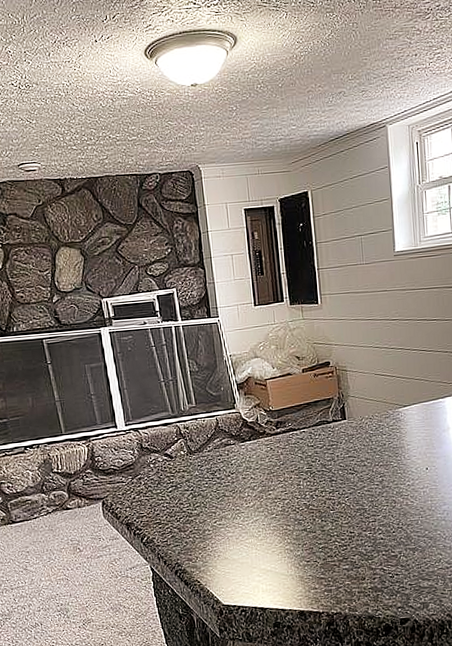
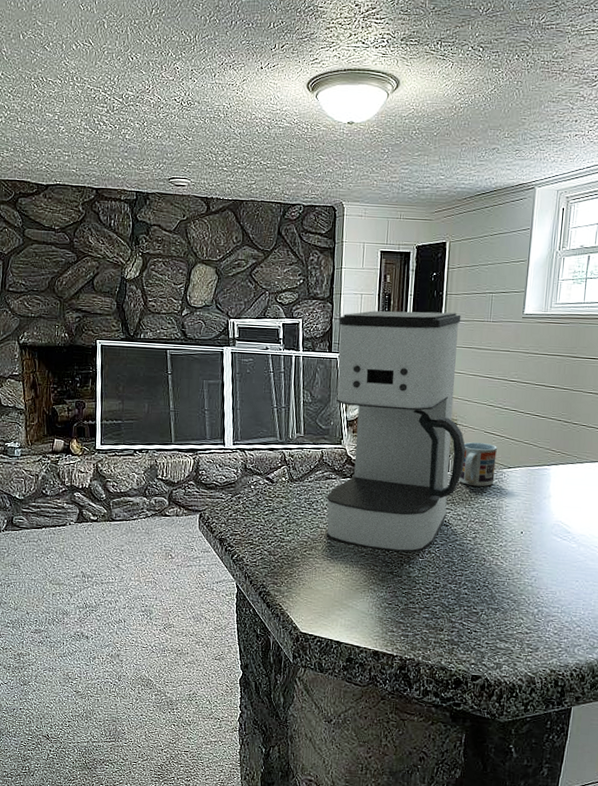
coffee maker: none [213,260,360,509] -> present [326,310,466,553]
cup: none [357,385,392,430] -> present [459,442,498,486]

